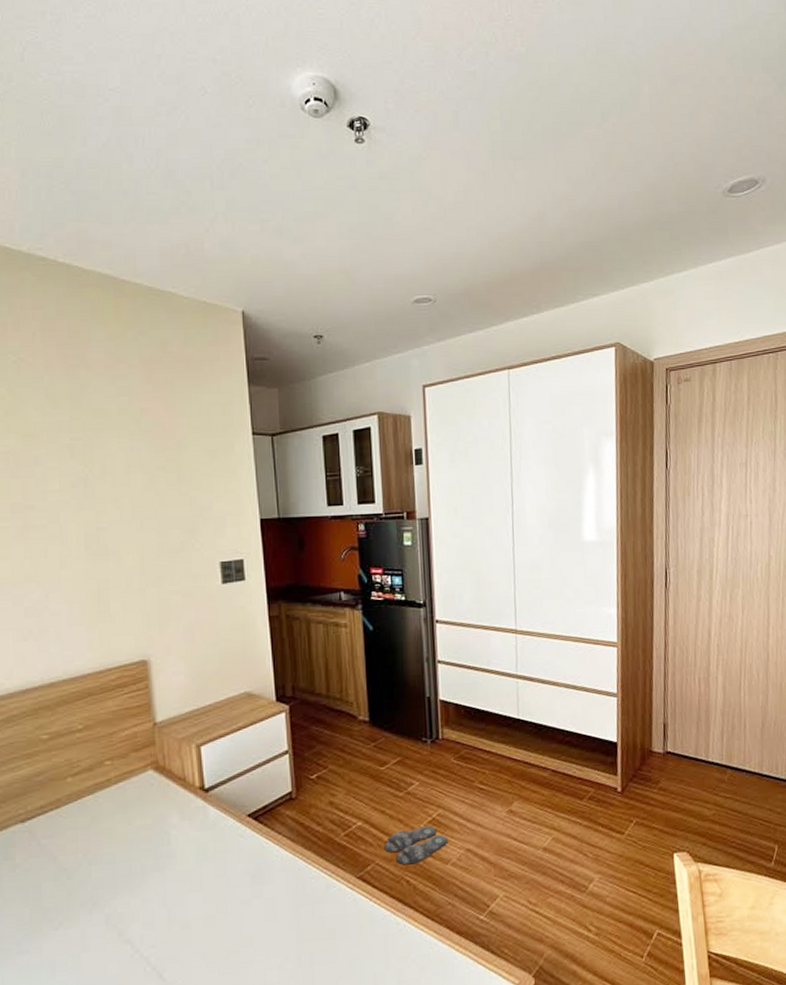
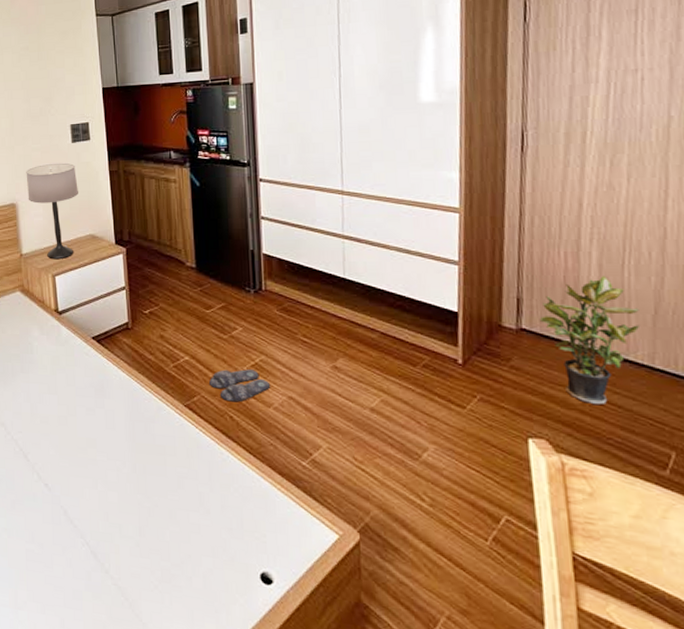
table lamp: none [161,608,230,726] -> present [26,163,78,260]
potted plant: none [680,697,753,814] -> present [539,276,641,406]

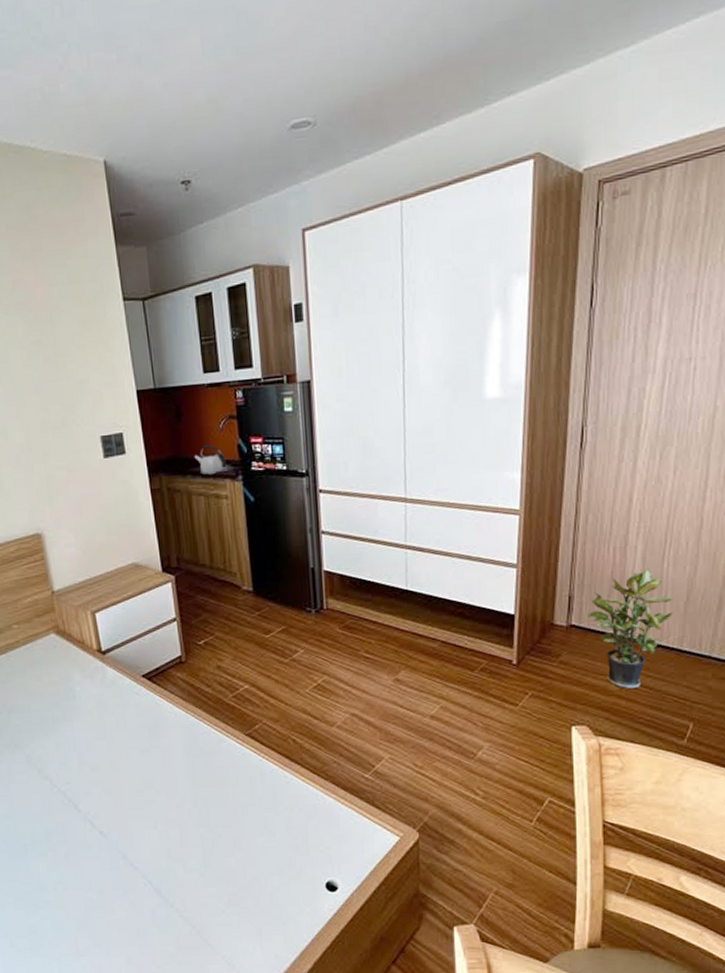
table lamp: present [26,163,78,260] -> none [50,482,116,595]
kettle: none [148,135,176,161] -> present [194,445,226,476]
slippers: present [209,369,271,402] -> none [271,691,334,726]

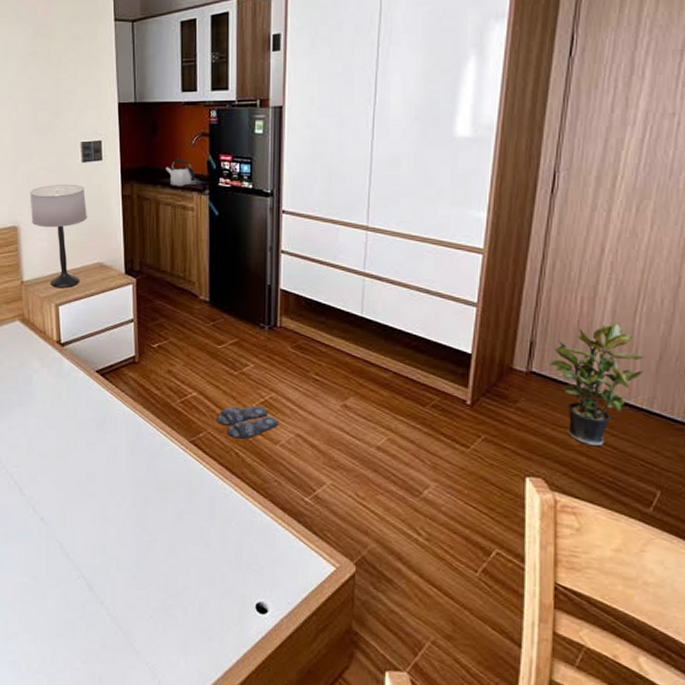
table lamp: none [50,482,116,595] -> present [30,184,87,289]
slippers: none [271,691,334,726] -> present [217,406,279,439]

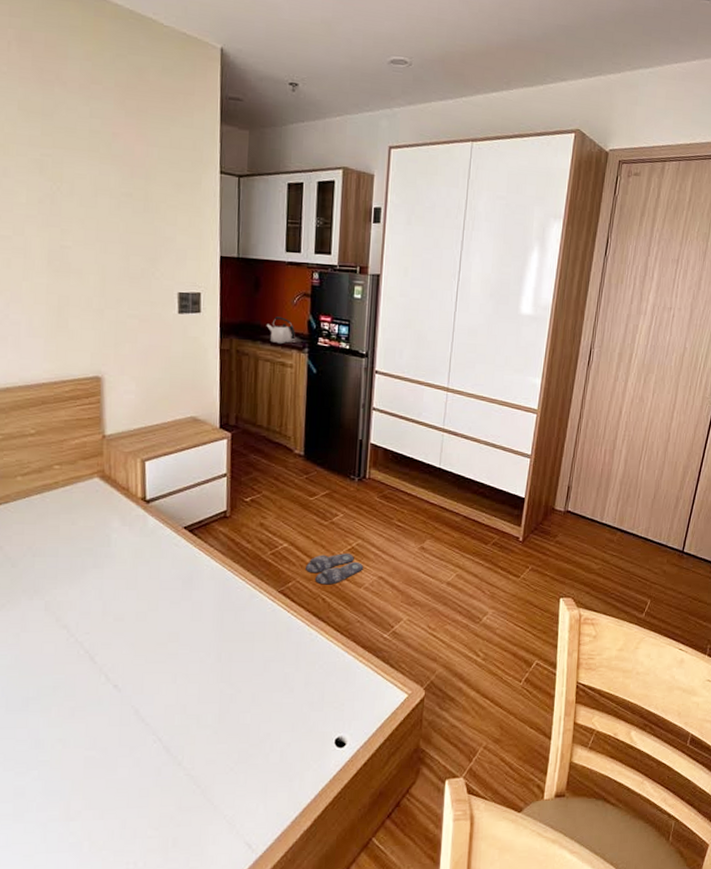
table lamp: present [30,184,87,289] -> none [117,334,182,443]
potted plant: present [549,322,645,447] -> none [580,469,645,569]

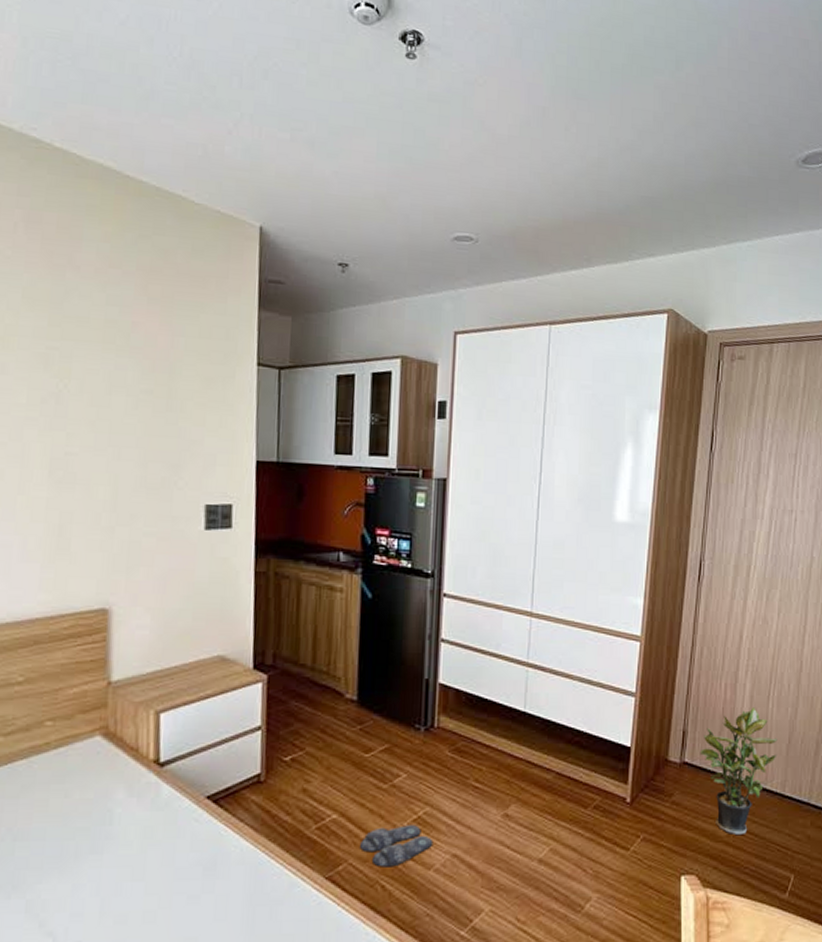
kettle: present [266,316,295,344] -> none [311,531,346,564]
potted plant: none [580,469,645,569] -> present [699,707,777,836]

